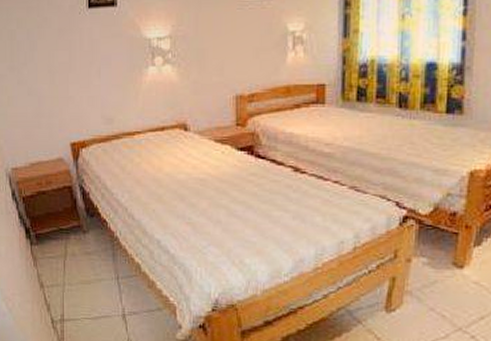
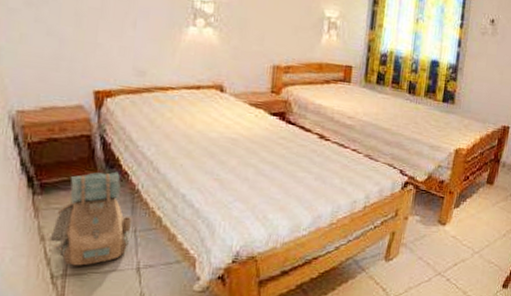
backpack: none [47,220,114,312] -> present [49,171,133,266]

